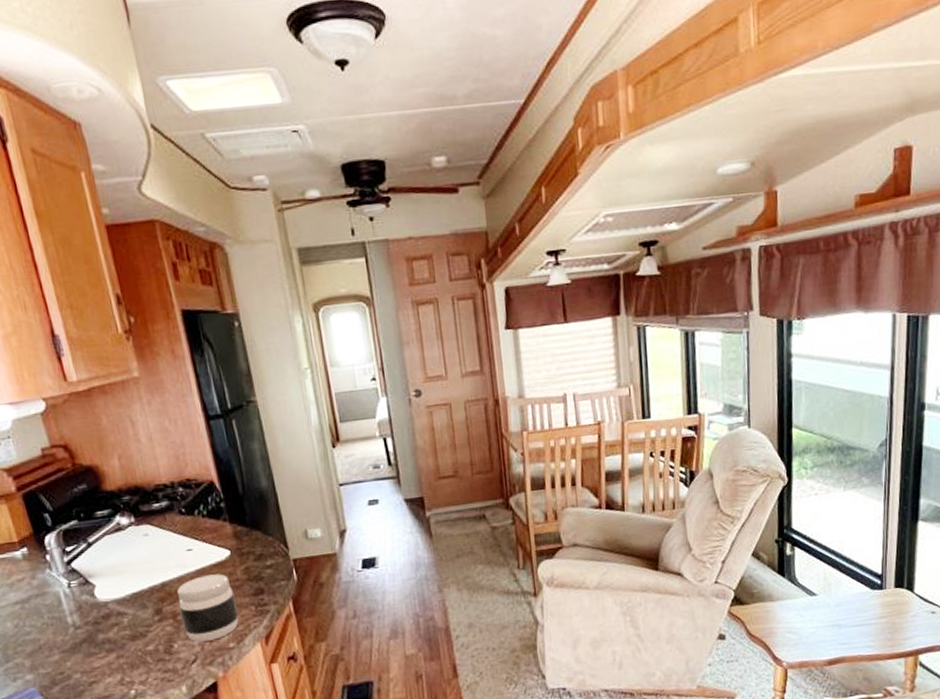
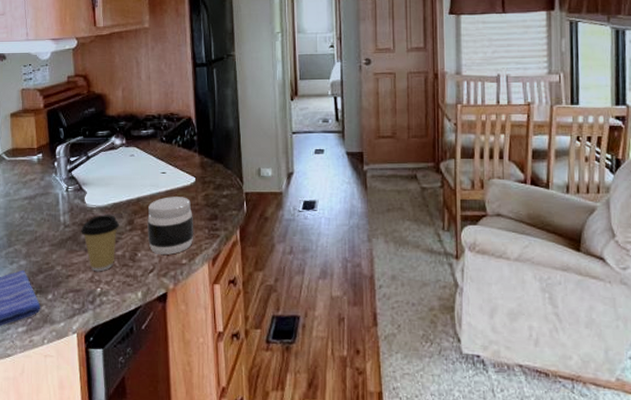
coffee cup: none [96,606,146,673] -> present [80,214,119,272]

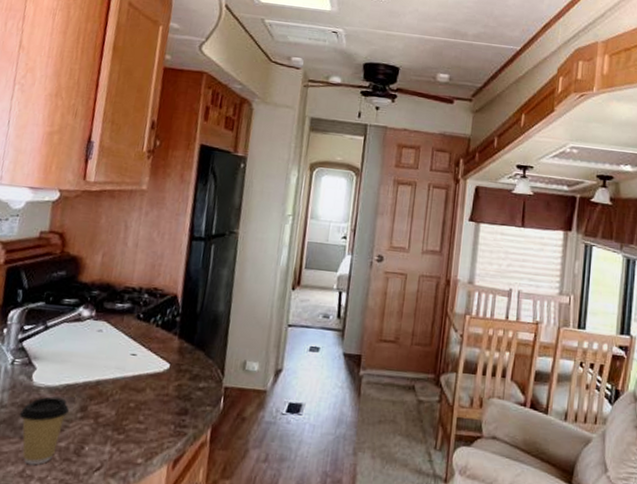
jar: present [147,196,194,255] -> none [100,383,160,451]

